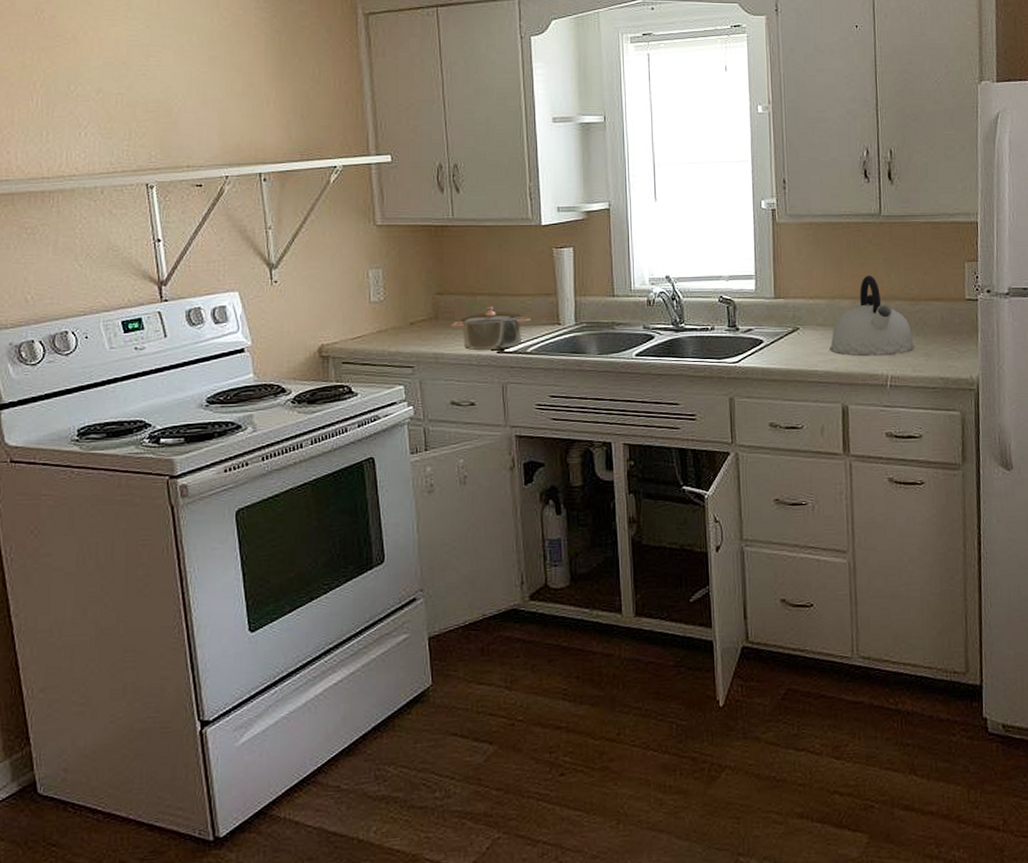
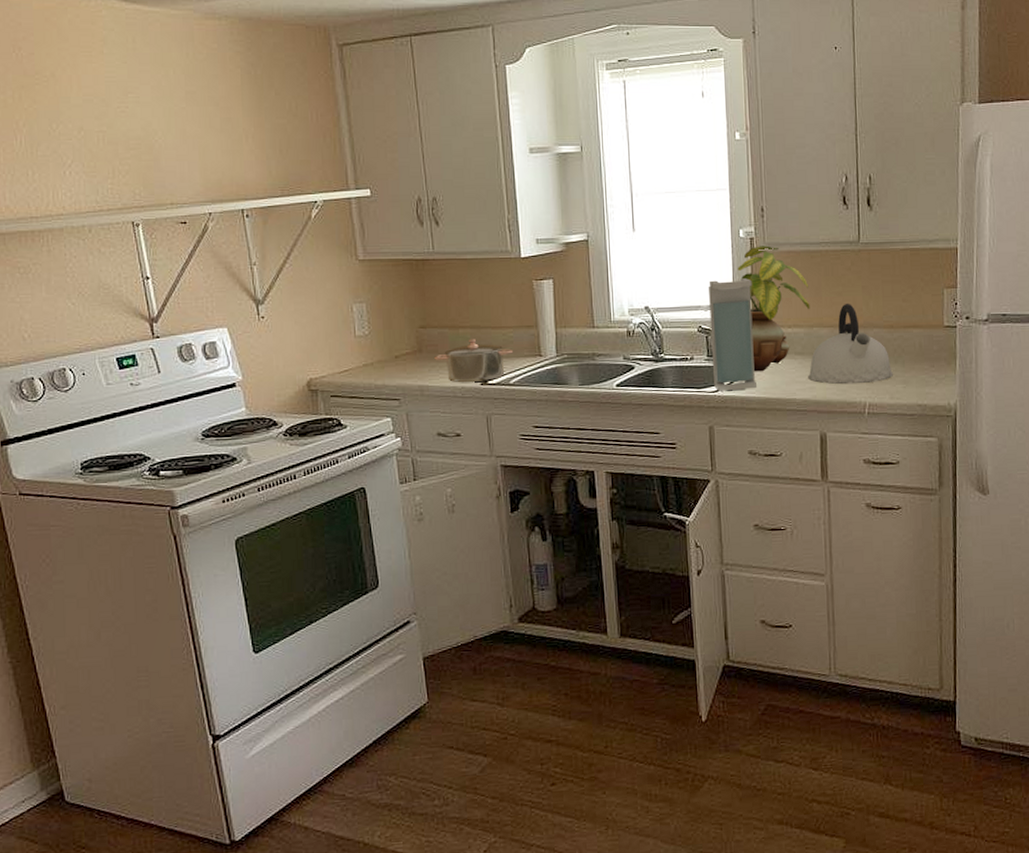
soap dispenser: none [730,249,778,362] -> present [709,278,757,392]
potted plant: none [759,217,832,343] -> present [737,246,810,372]

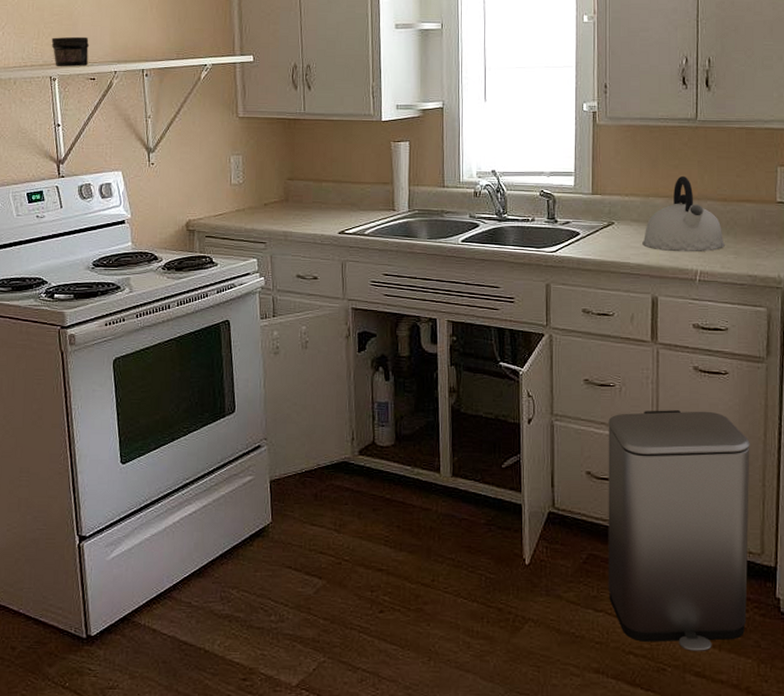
jar: none [130,173,177,211] -> present [51,36,90,68]
cooking pot: present [434,339,514,383] -> none [299,192,370,232]
soap dispenser: present [709,278,757,392] -> none [552,148,593,252]
potted plant: present [737,246,810,372] -> none [580,119,647,236]
pedal bin: none [781,548,928,794] -> present [608,410,750,652]

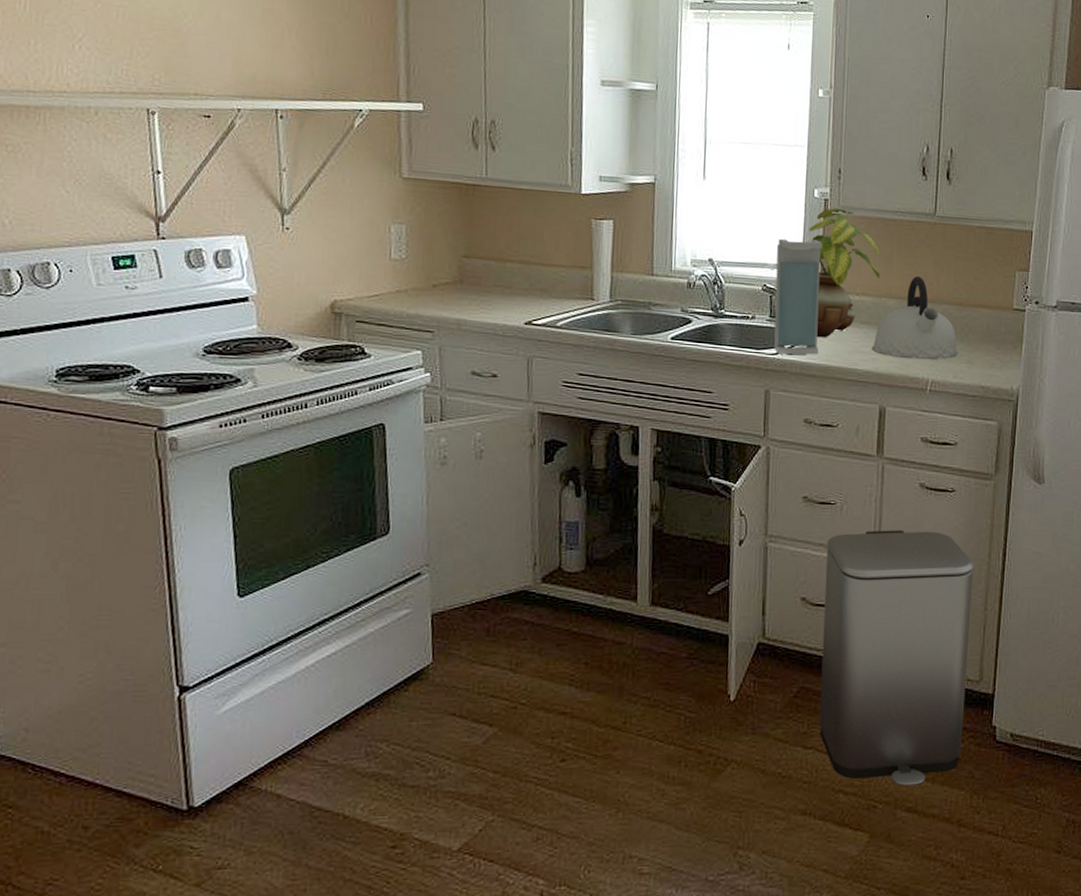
jar: present [51,36,90,68] -> none [149,58,204,100]
soap dispenser: none [552,148,593,252] -> present [774,238,823,355]
potted plant: none [580,119,647,236] -> present [809,208,881,338]

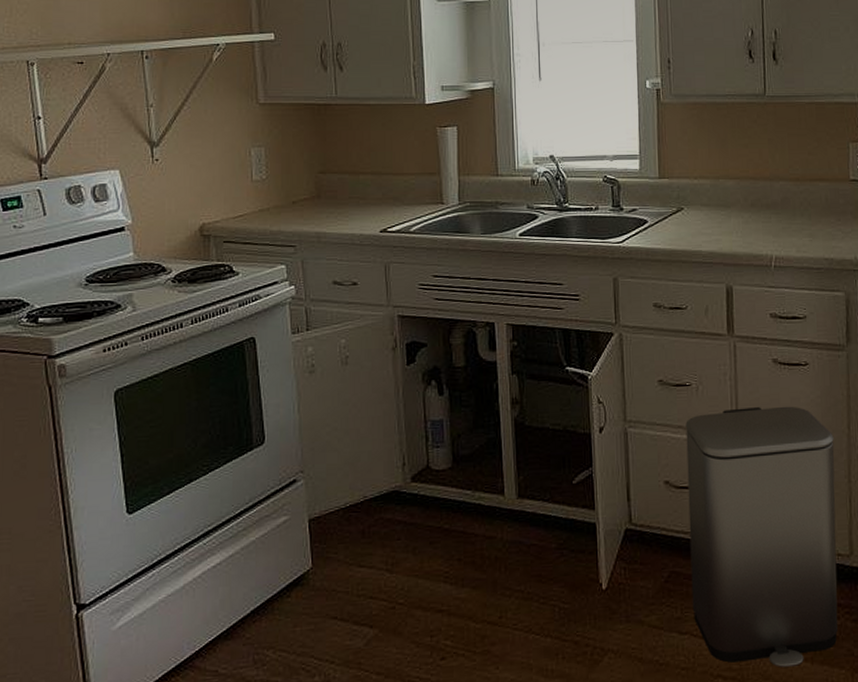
soap dispenser: present [774,238,823,355] -> none [614,129,662,242]
potted plant: present [809,208,881,338] -> none [644,97,716,223]
kettle: present [872,275,958,360] -> none [714,155,799,237]

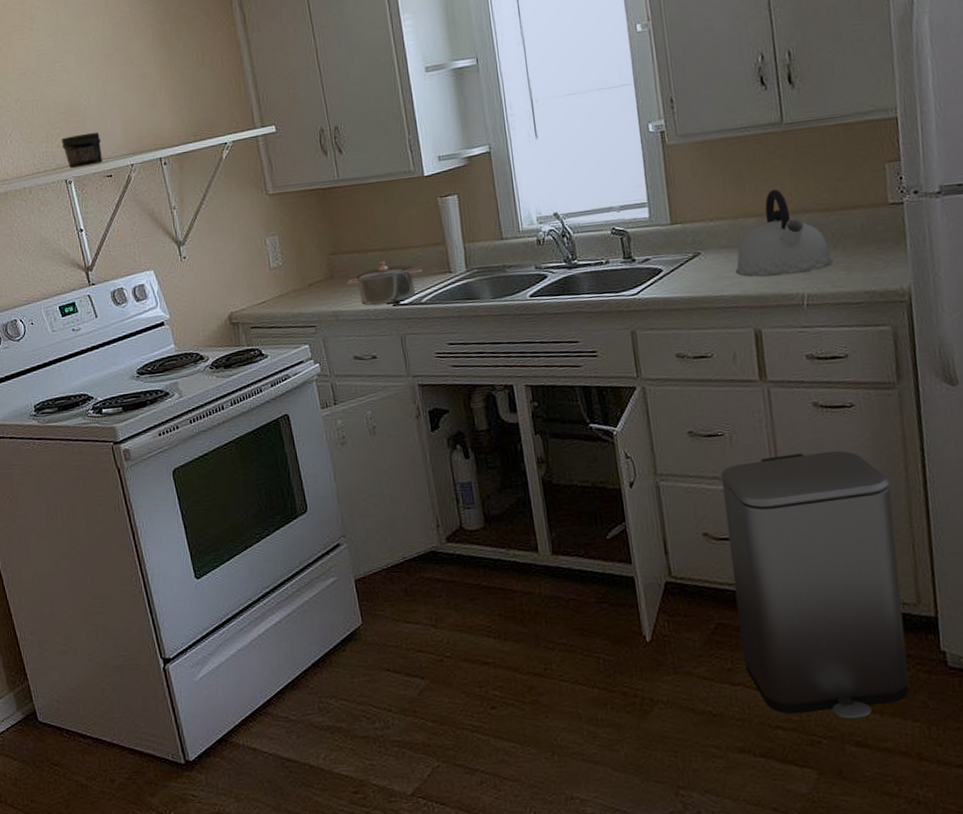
jar: none [27,13,76,50] -> present [61,132,102,169]
cooking pot: none [333,185,415,230] -> present [346,261,423,306]
kettle: none [714,155,799,237] -> present [736,188,833,277]

